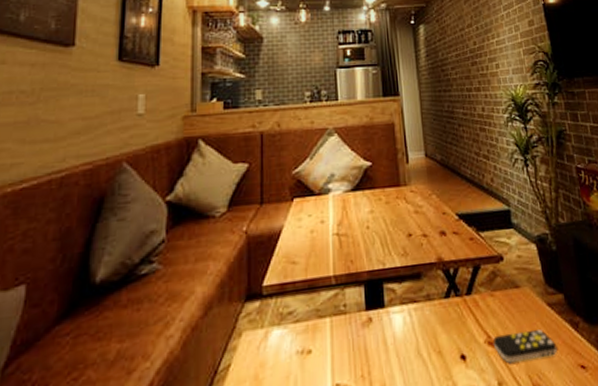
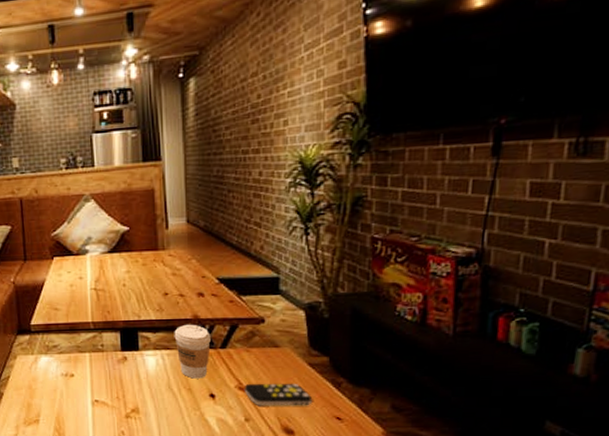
coffee cup: none [420,268,457,338] -> present [174,324,211,379]

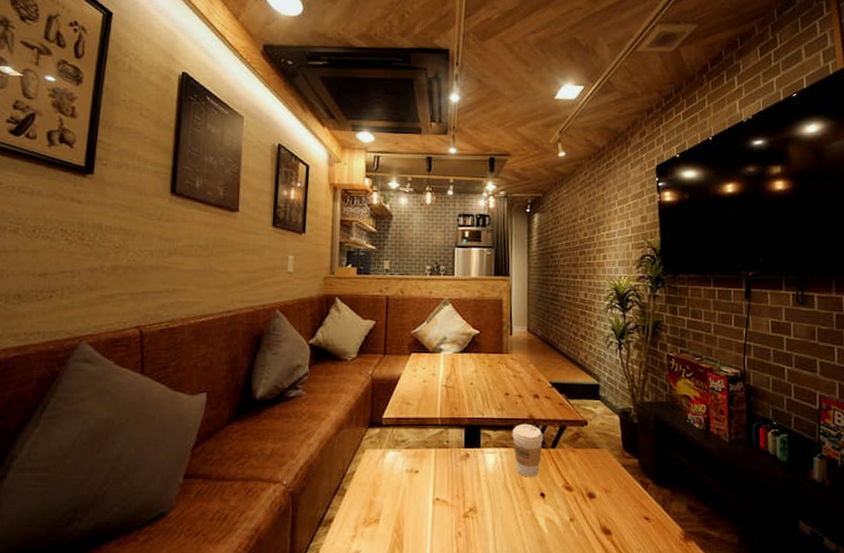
remote control: present [244,383,313,406] -> none [569,483,626,506]

